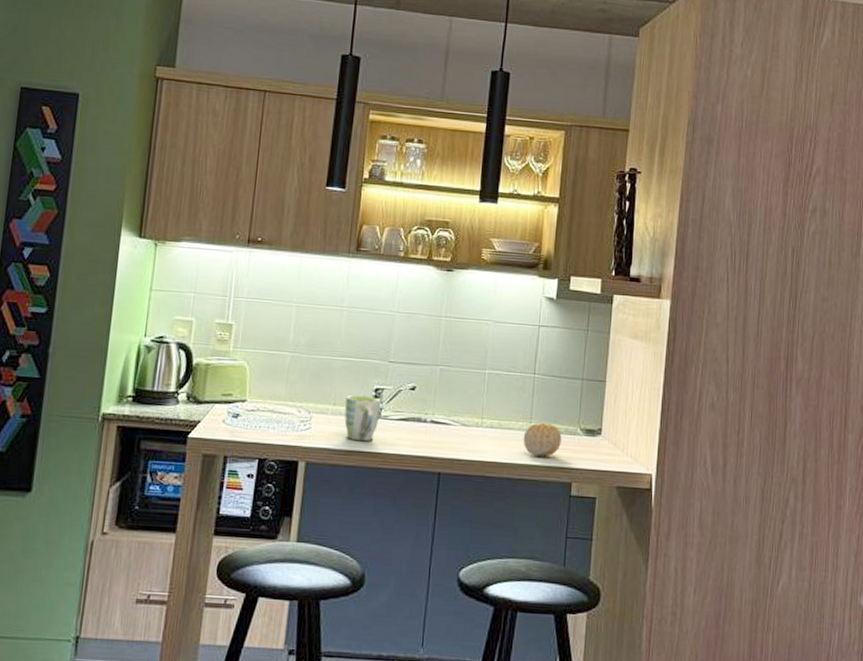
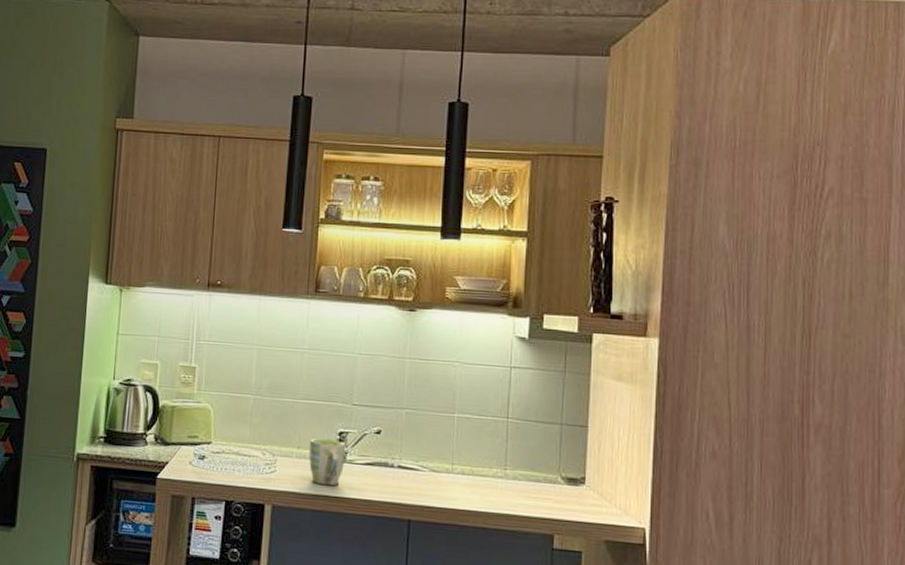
fruit: present [523,422,562,456] -> none [497,469,541,506]

